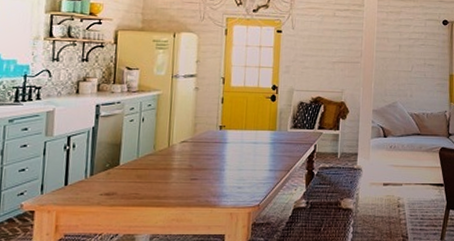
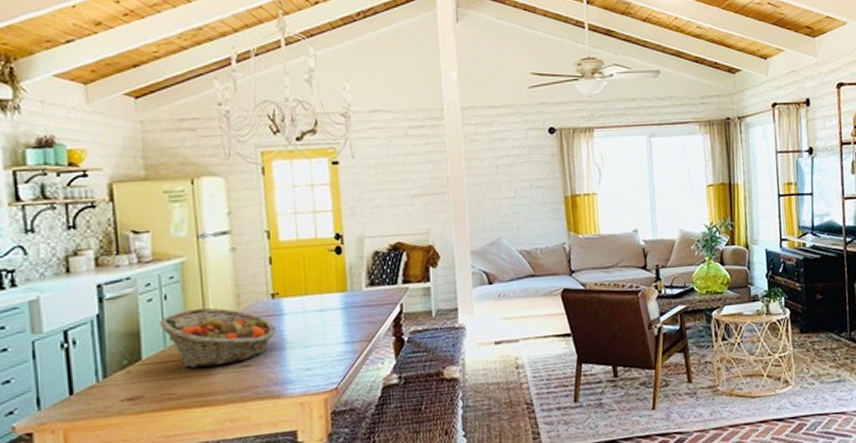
fruit basket: none [136,130,219,177] -> present [160,307,276,369]

